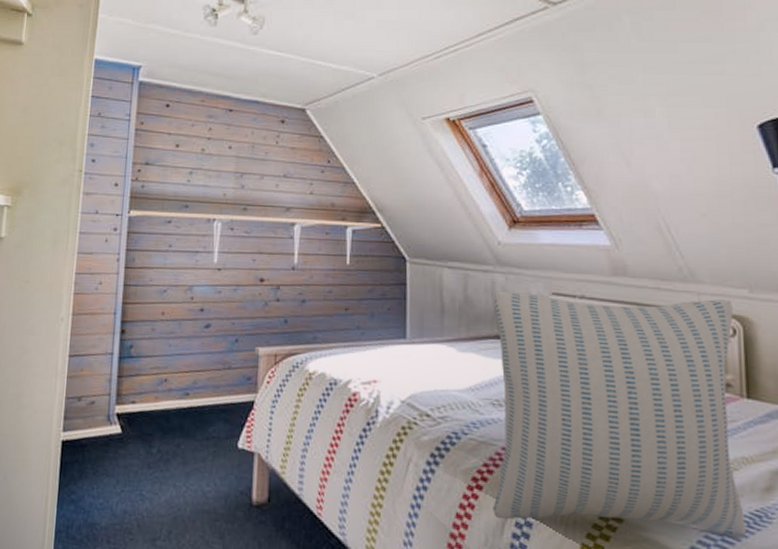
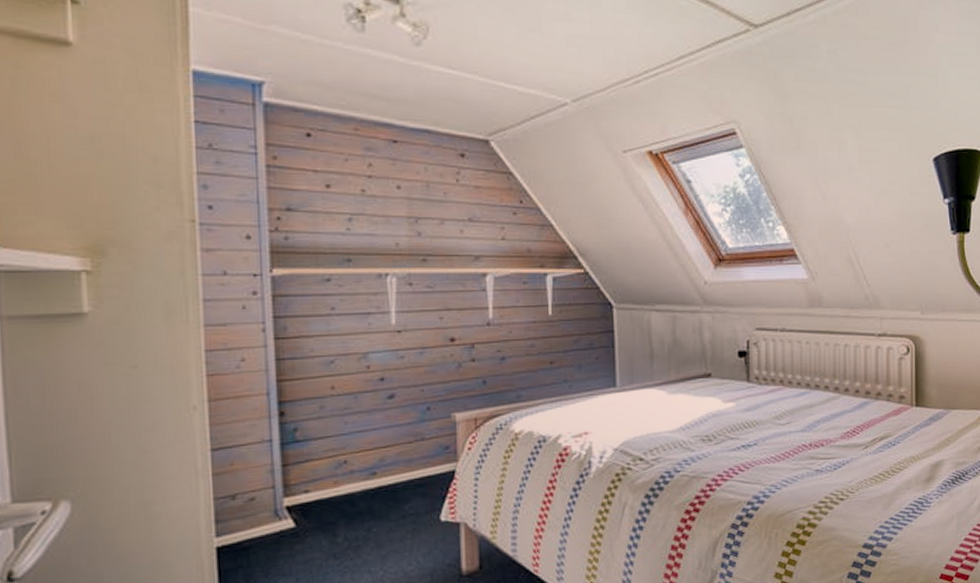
pillow: present [493,290,747,540] -> none [701,322,912,544]

